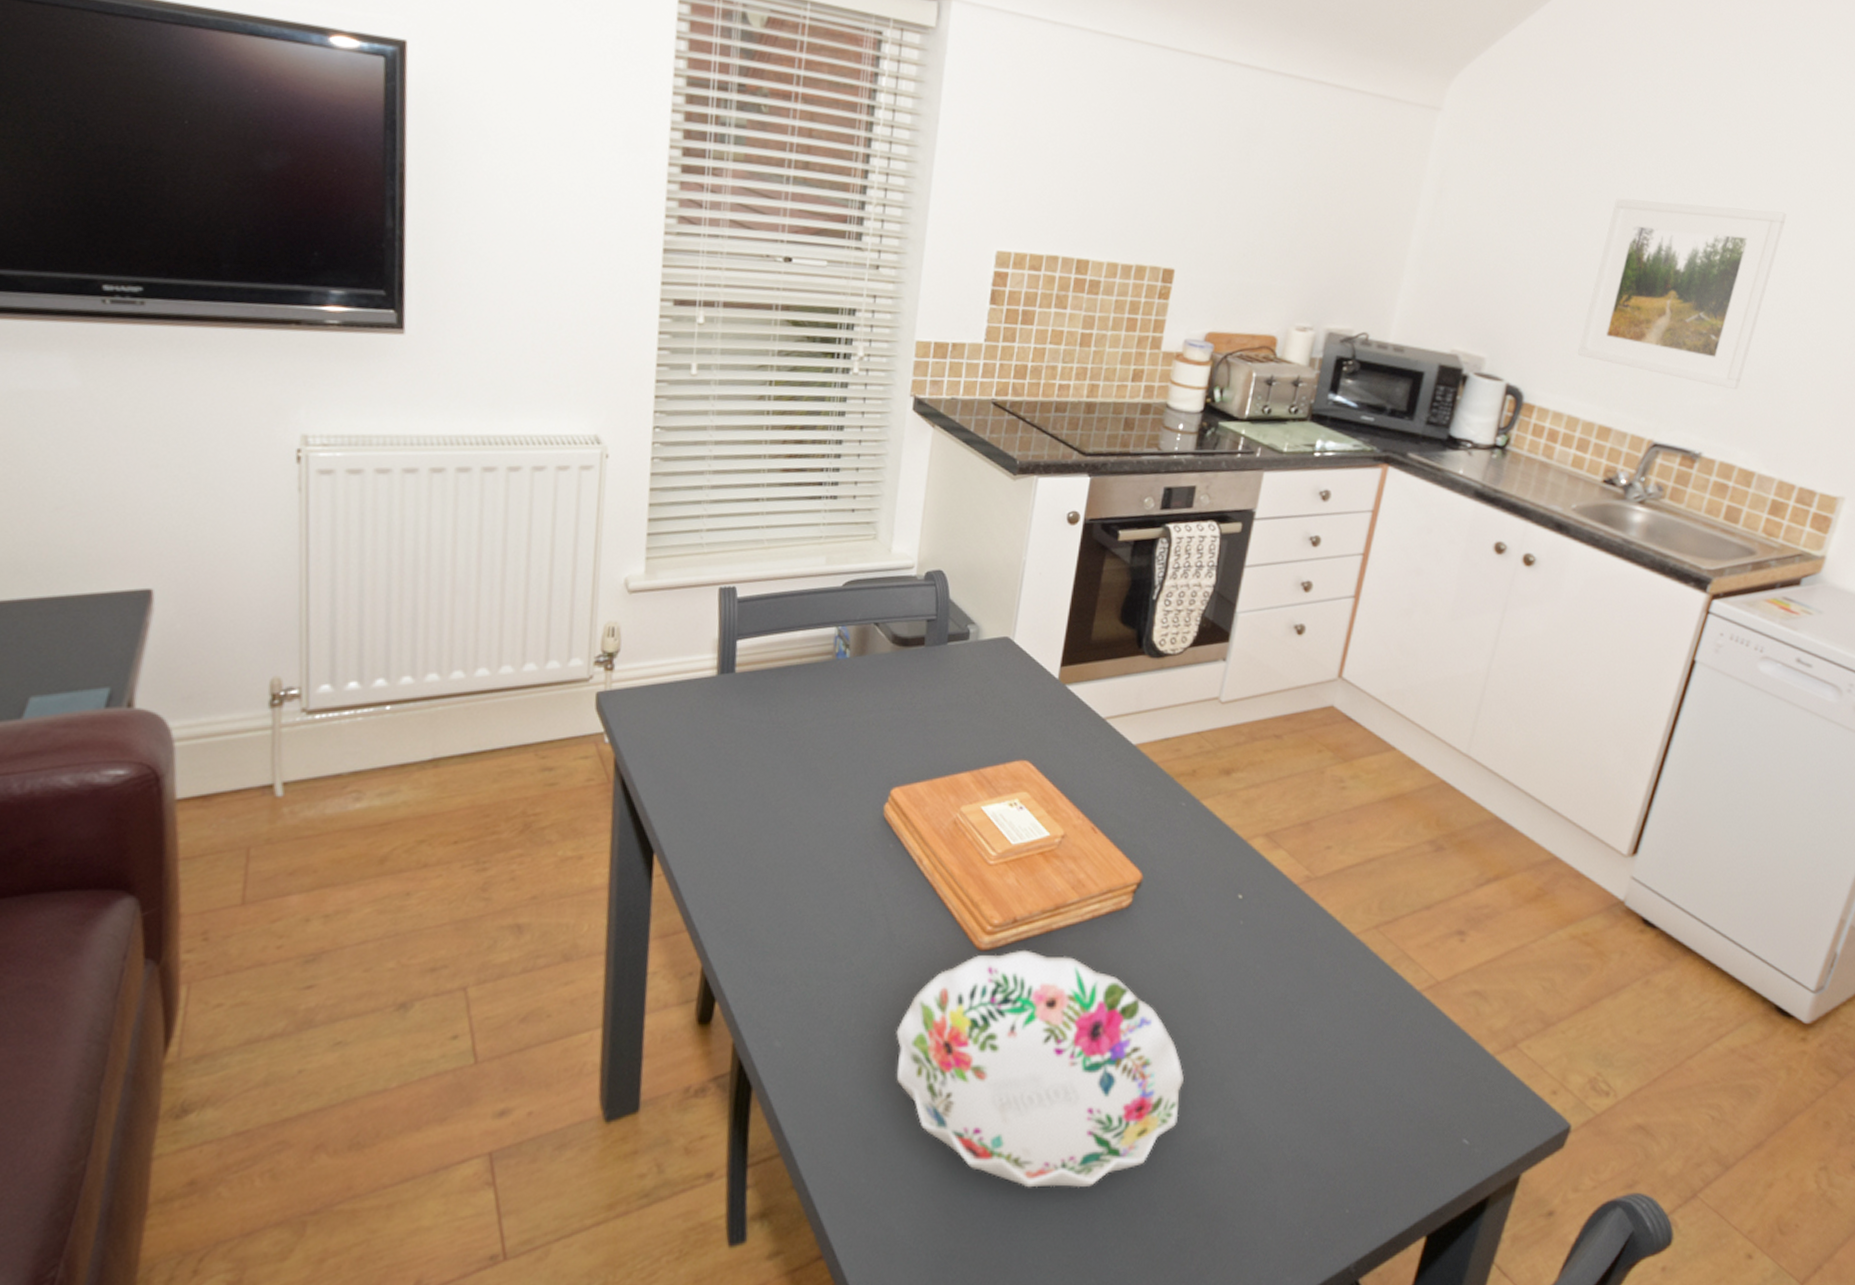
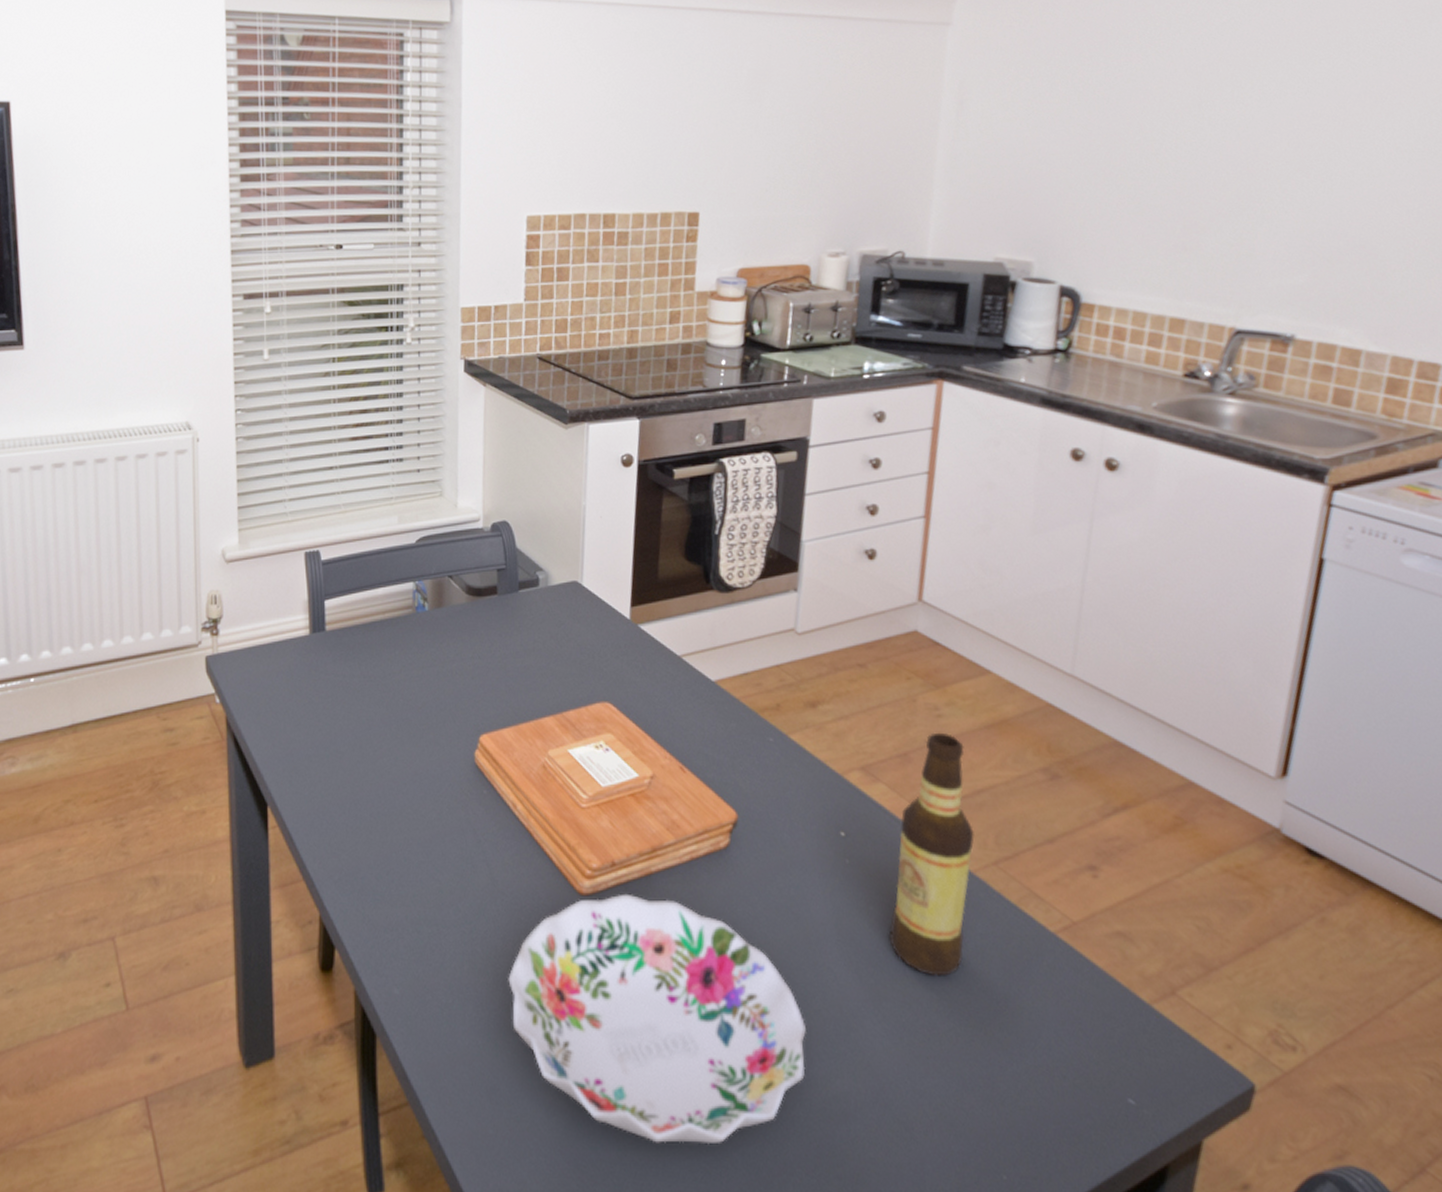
bottle: none [1272,803,1362,1030] -> present [889,732,974,977]
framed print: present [1578,198,1787,390] -> none [1135,74,1354,265]

